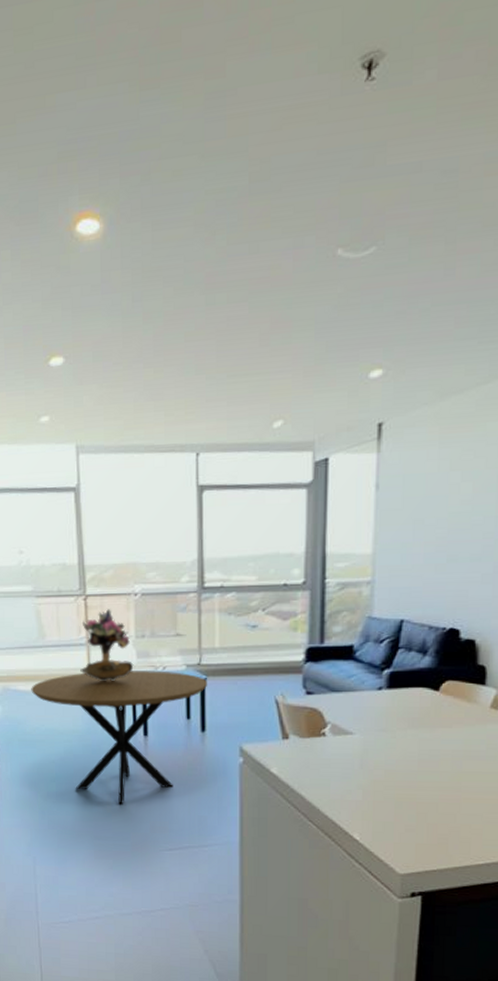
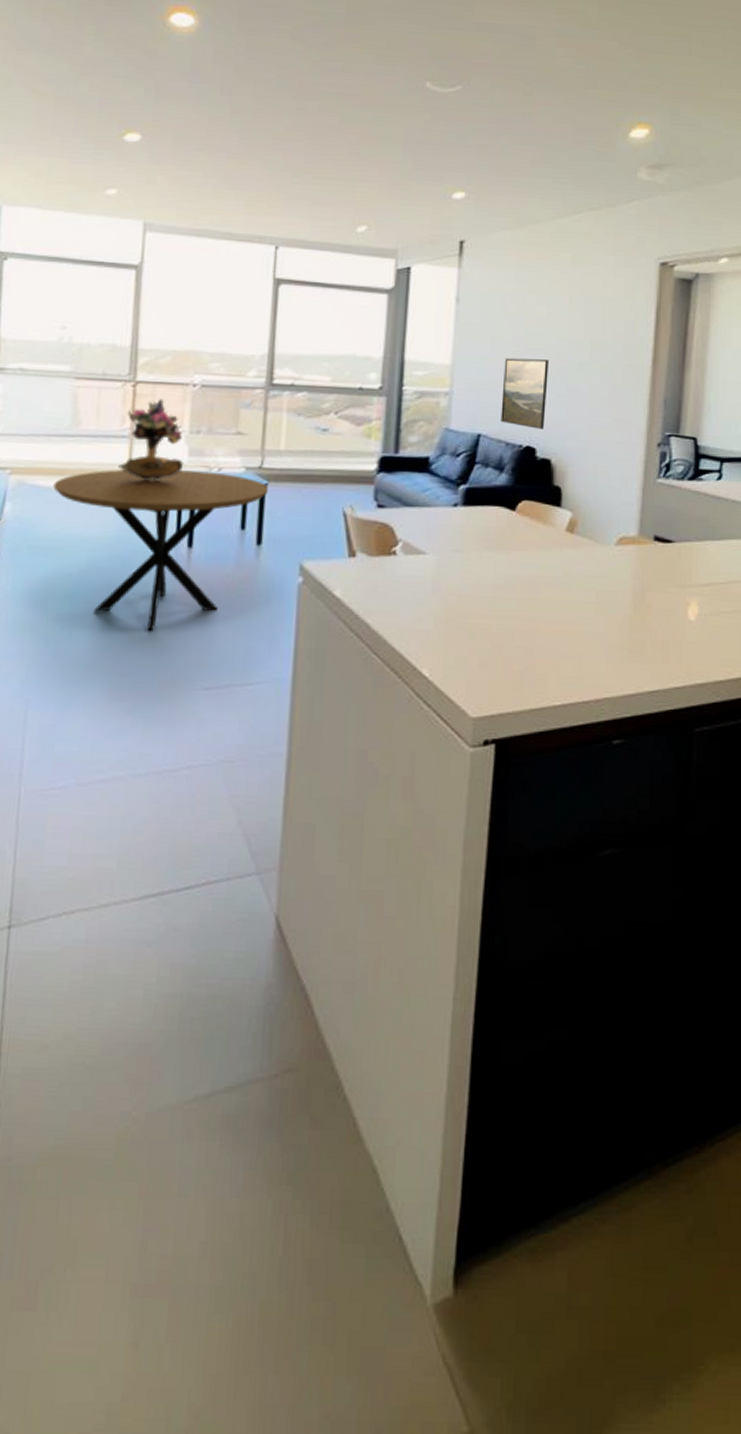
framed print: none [423,539,473,611] -> present [501,358,549,429]

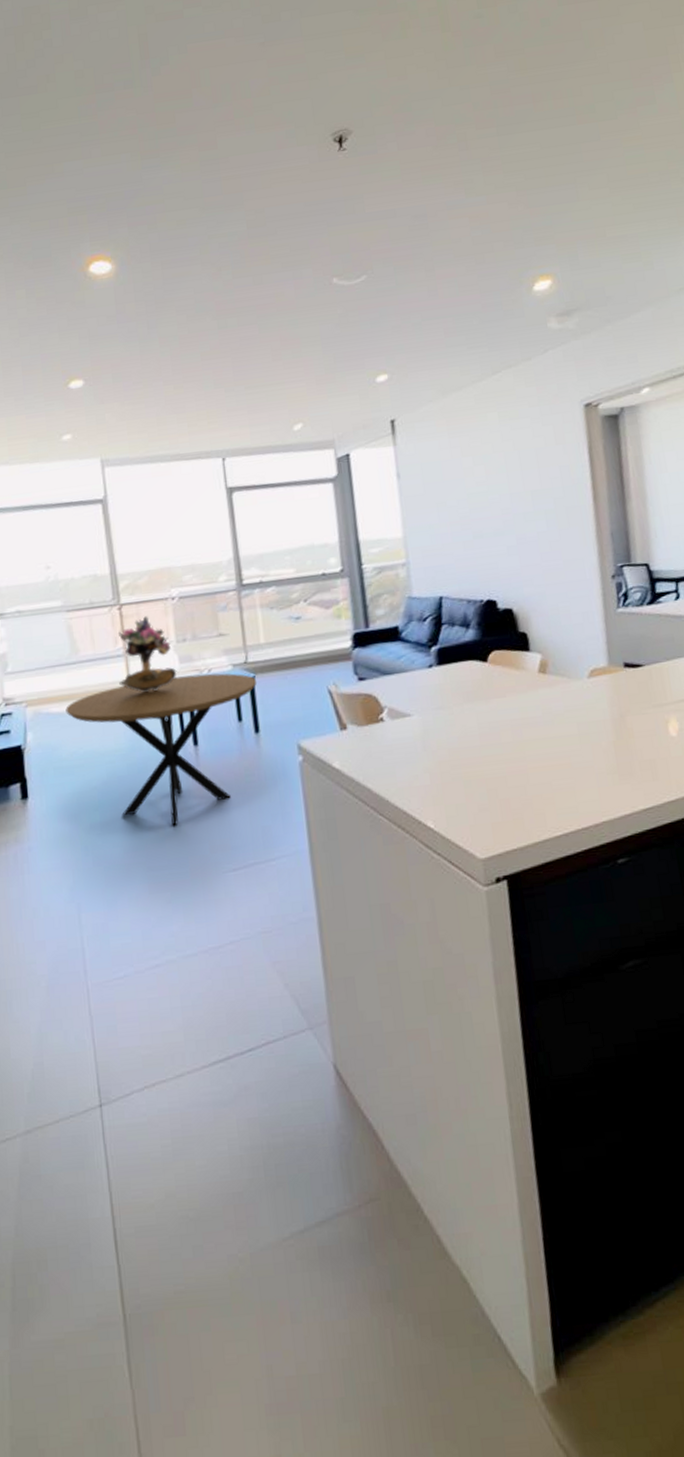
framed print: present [501,358,549,429] -> none [452,516,501,583]

